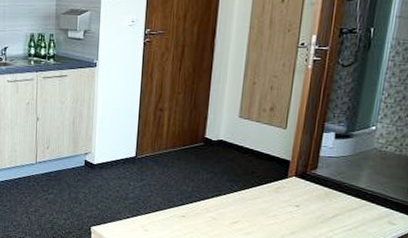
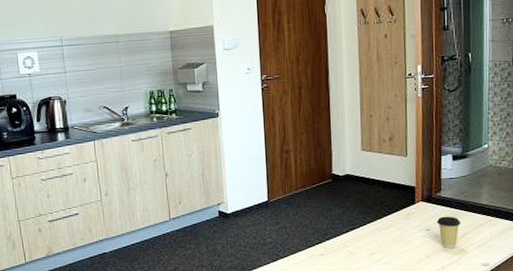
coffee cup: none [307,194,334,227] -> present [436,216,461,248]

